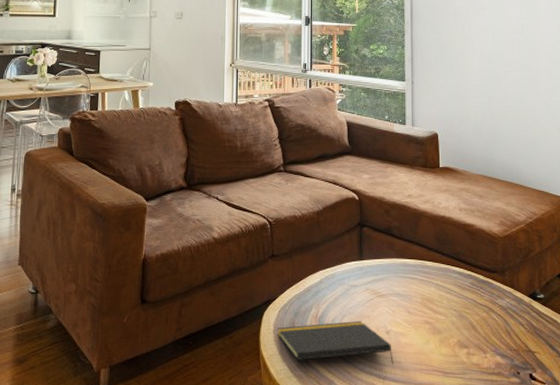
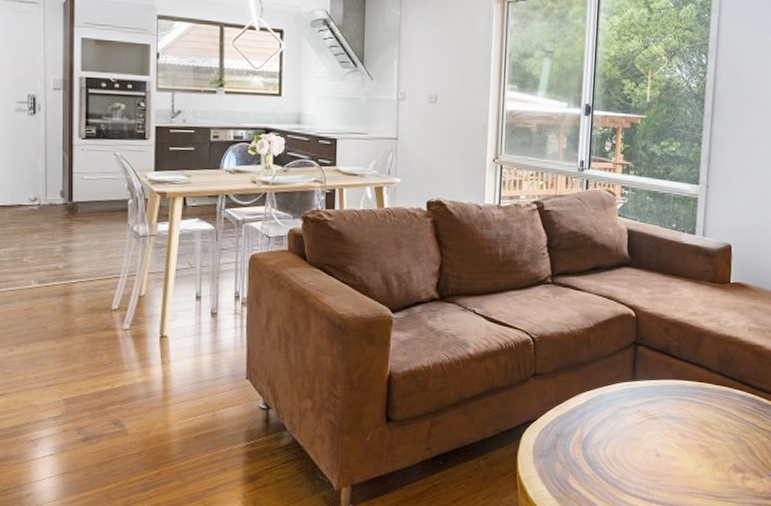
notepad: present [277,321,394,364] -> none [537,444,662,488]

